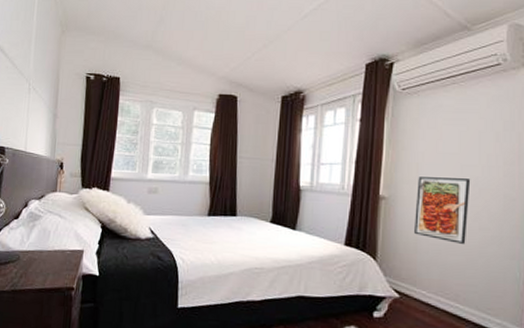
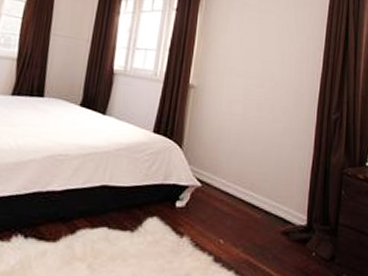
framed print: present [414,177,471,244] -> none [218,68,269,135]

